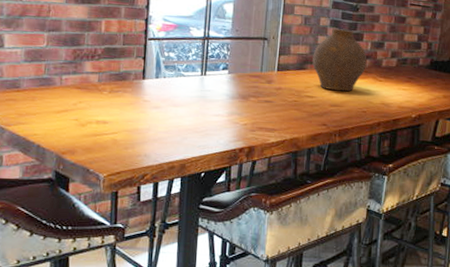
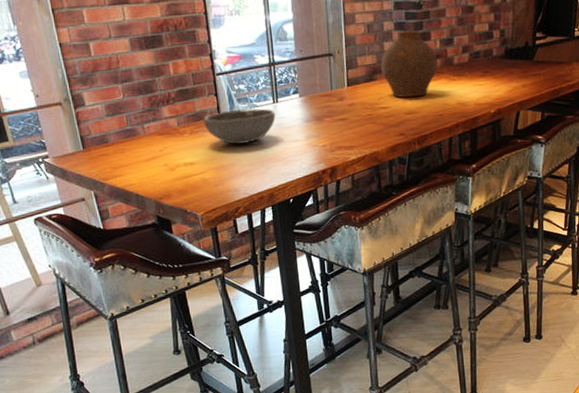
bowl: none [125,75,201,110] -> present [203,108,276,144]

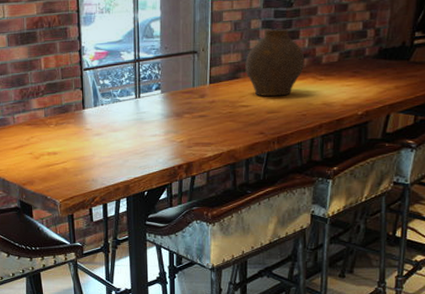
bowl: present [203,108,276,144] -> none [68,102,137,137]

